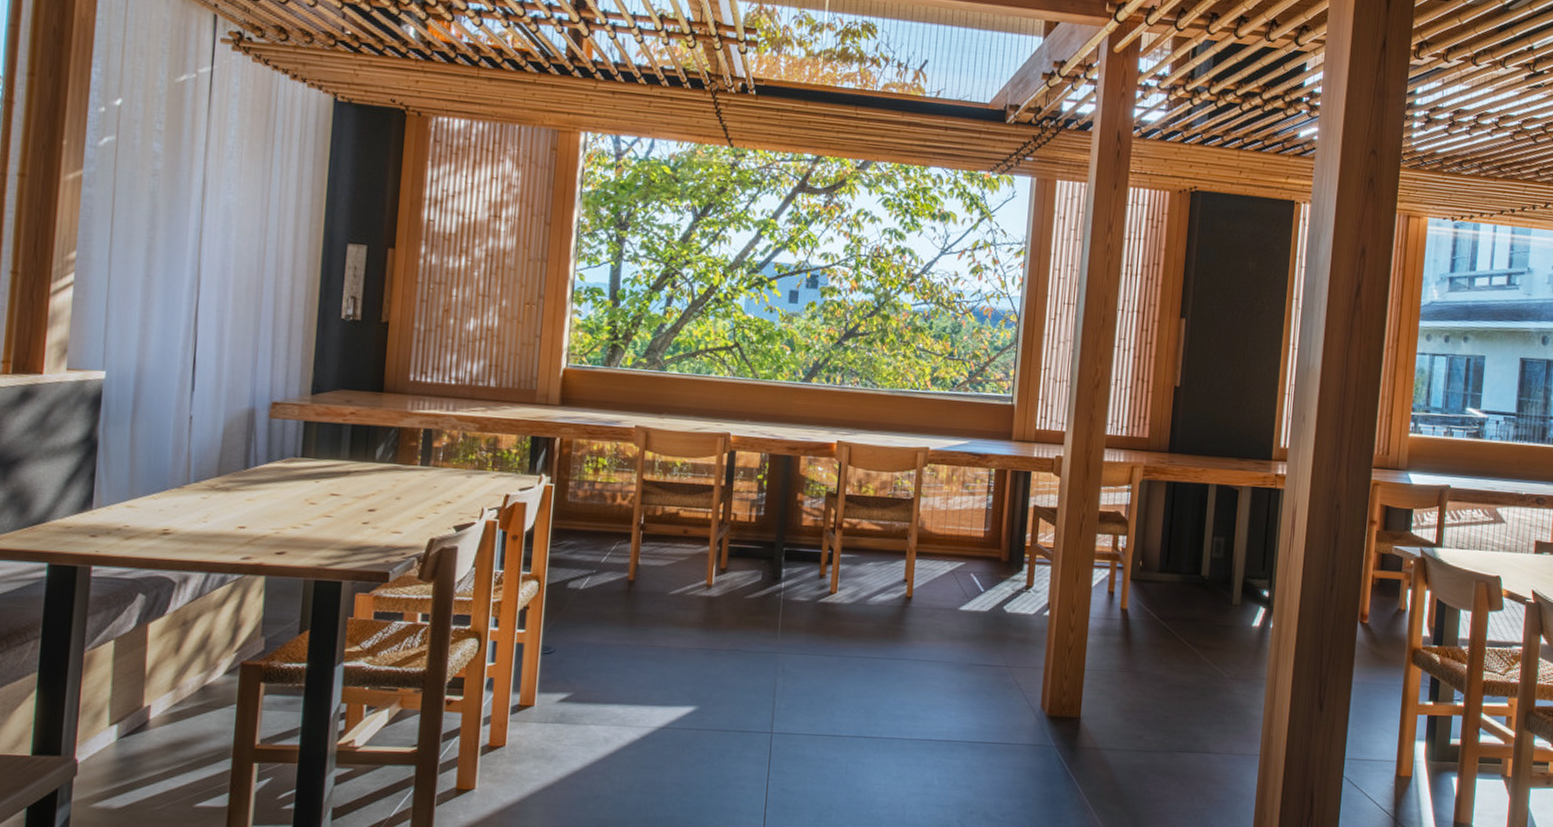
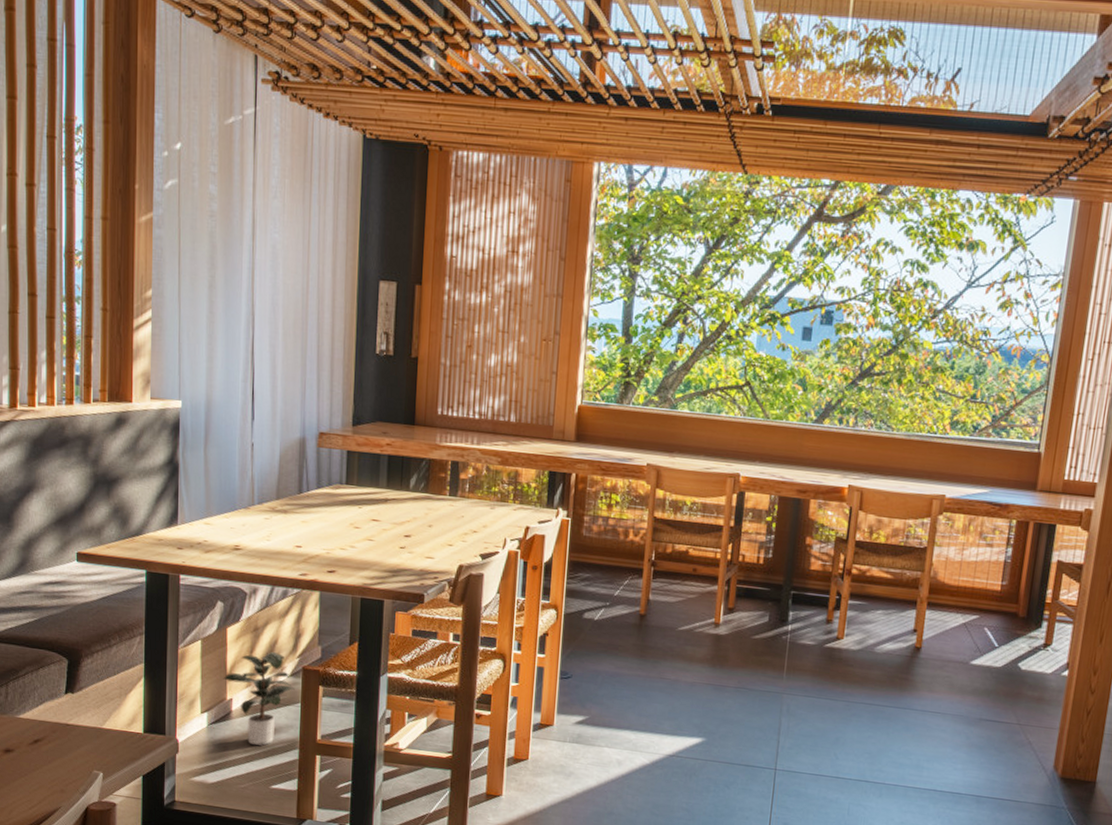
potted plant: none [140,648,230,759] -> present [223,652,295,746]

